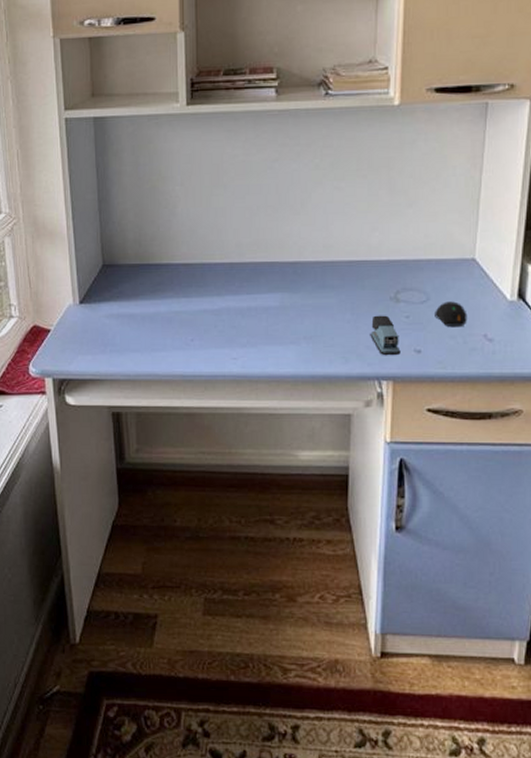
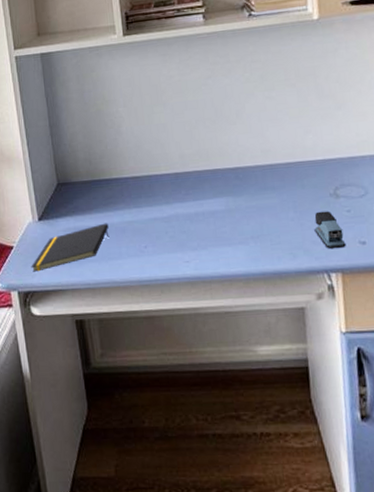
notepad: none [68,311,155,359] -> present [31,223,110,272]

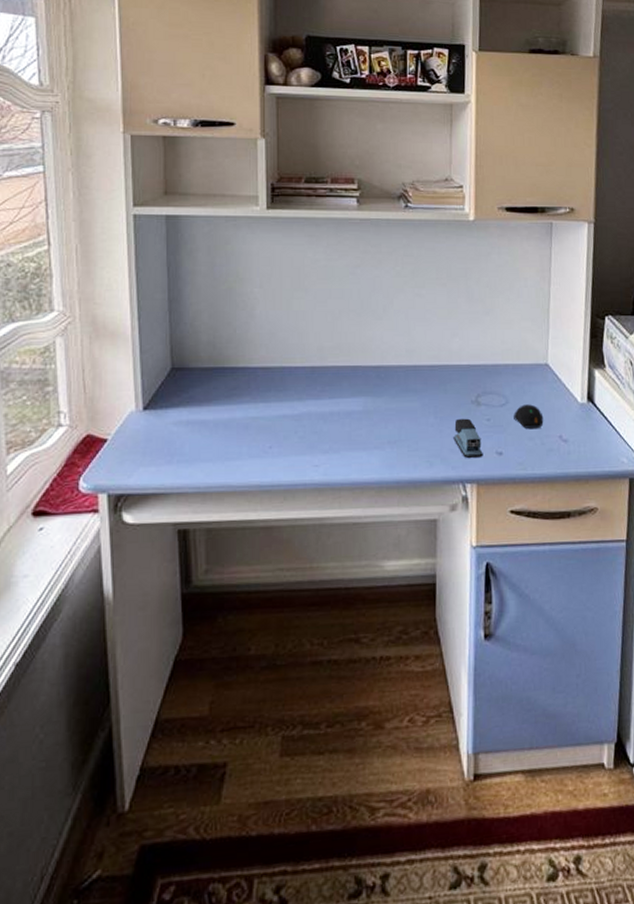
notepad: present [31,223,110,272] -> none [128,417,229,471]

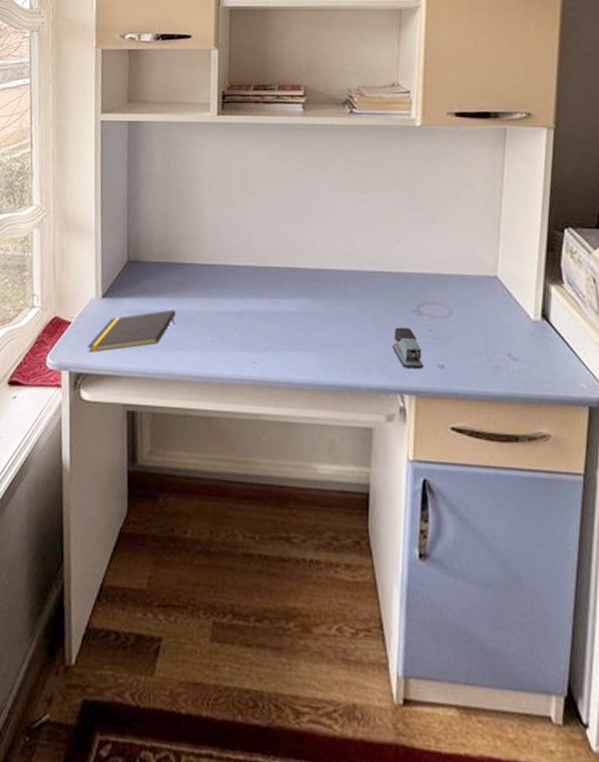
notepad: none [128,417,229,471] -> present [87,309,176,353]
computer mouse: present [514,404,544,428] -> none [458,317,491,343]

